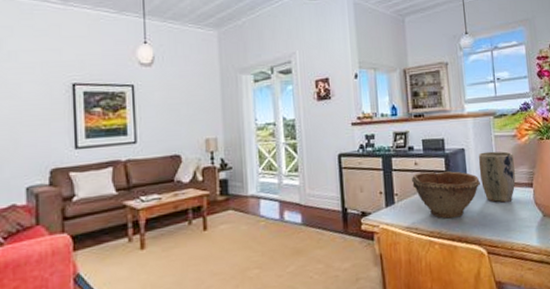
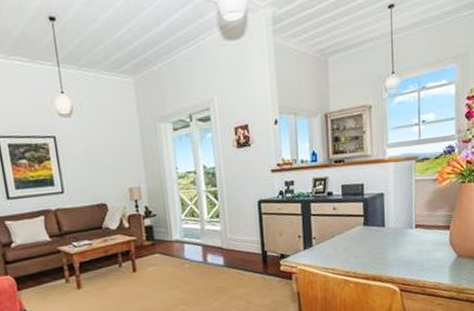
bowl: present [412,171,480,219] -> none [330,215,397,260]
plant pot: present [478,151,516,203] -> none [397,195,433,245]

